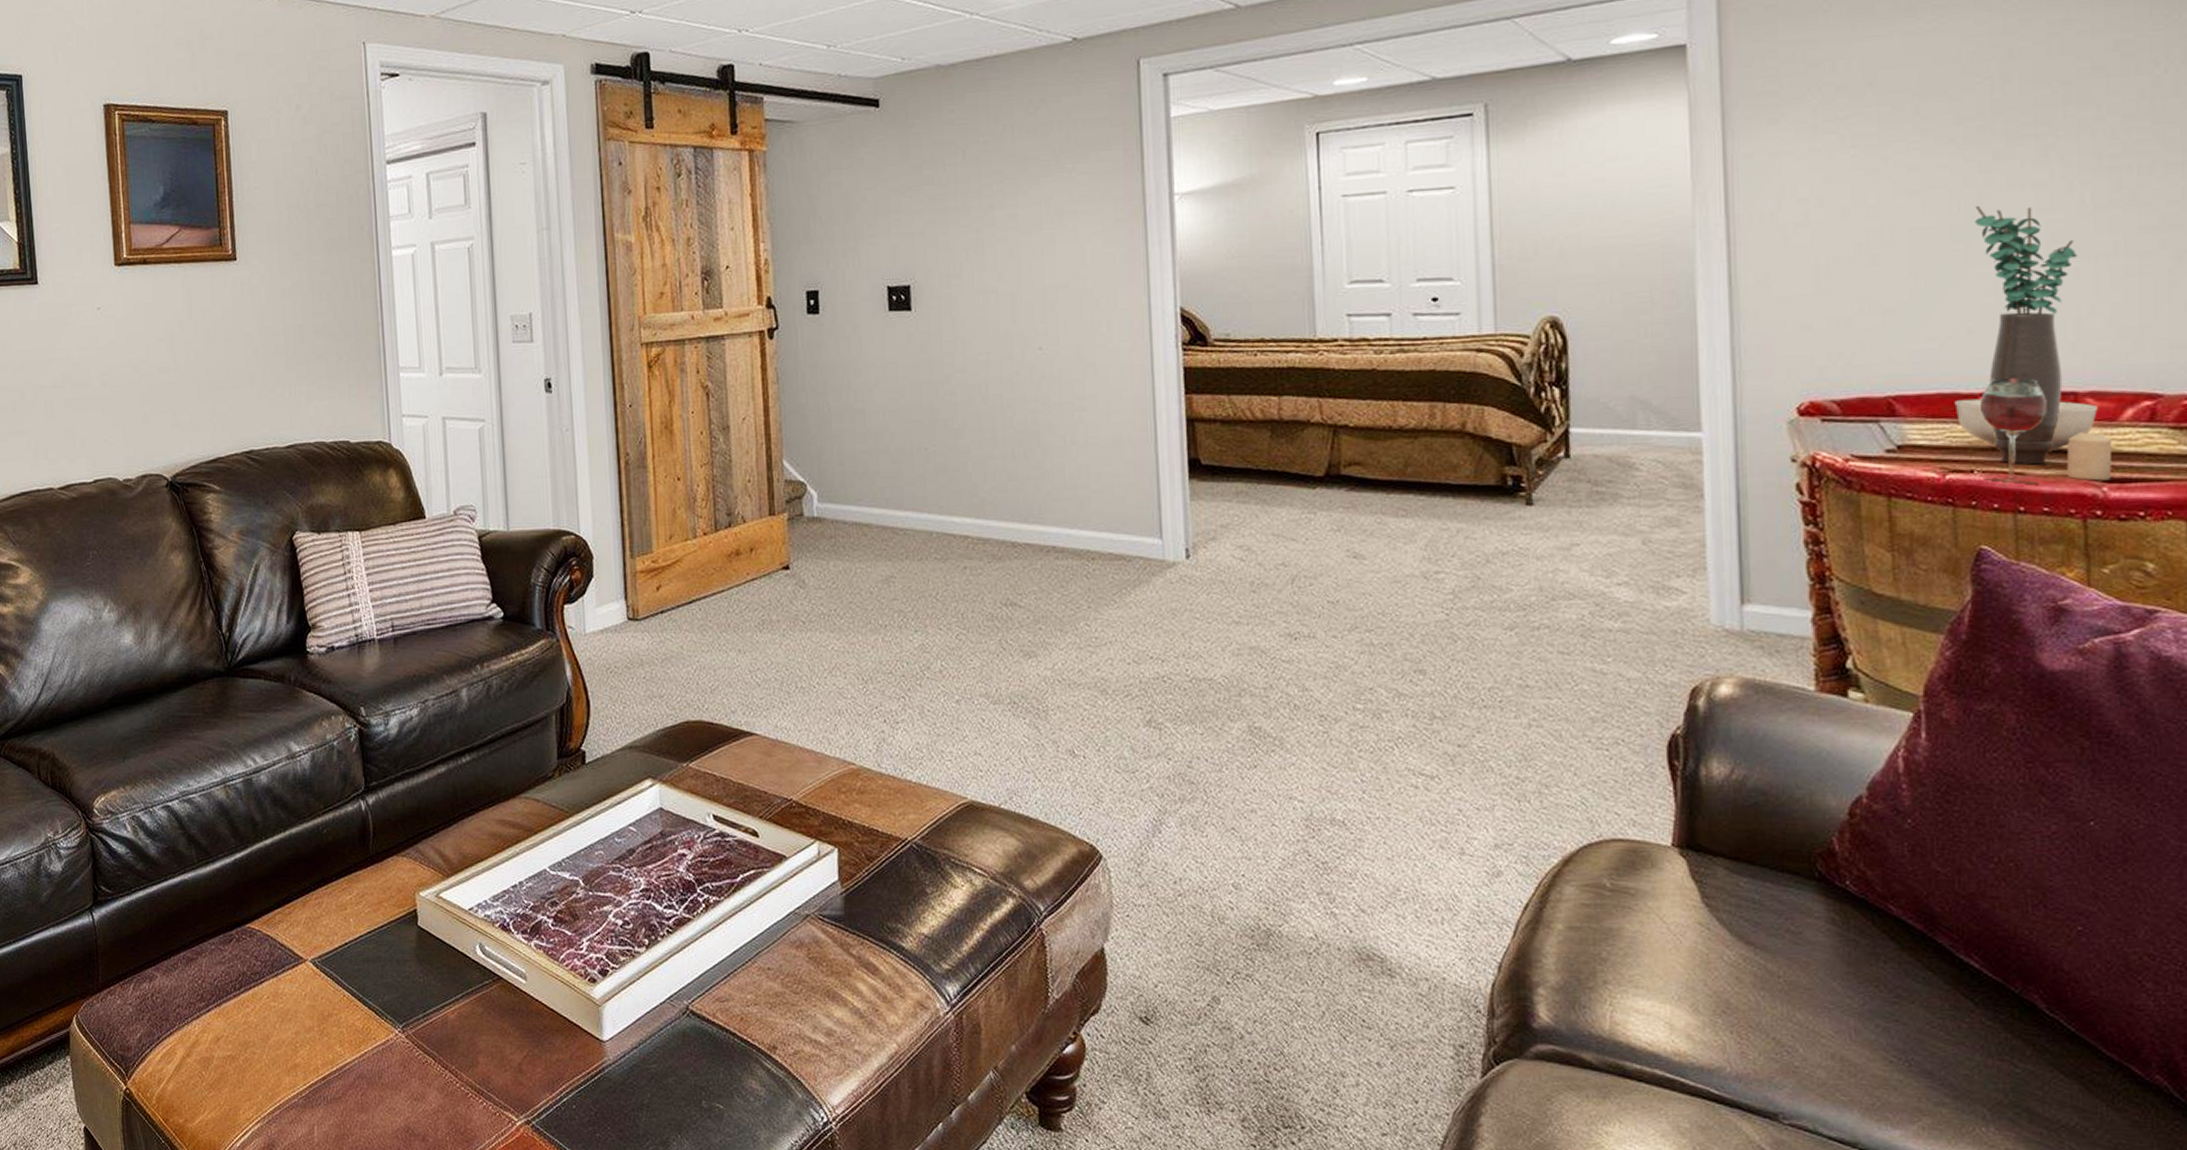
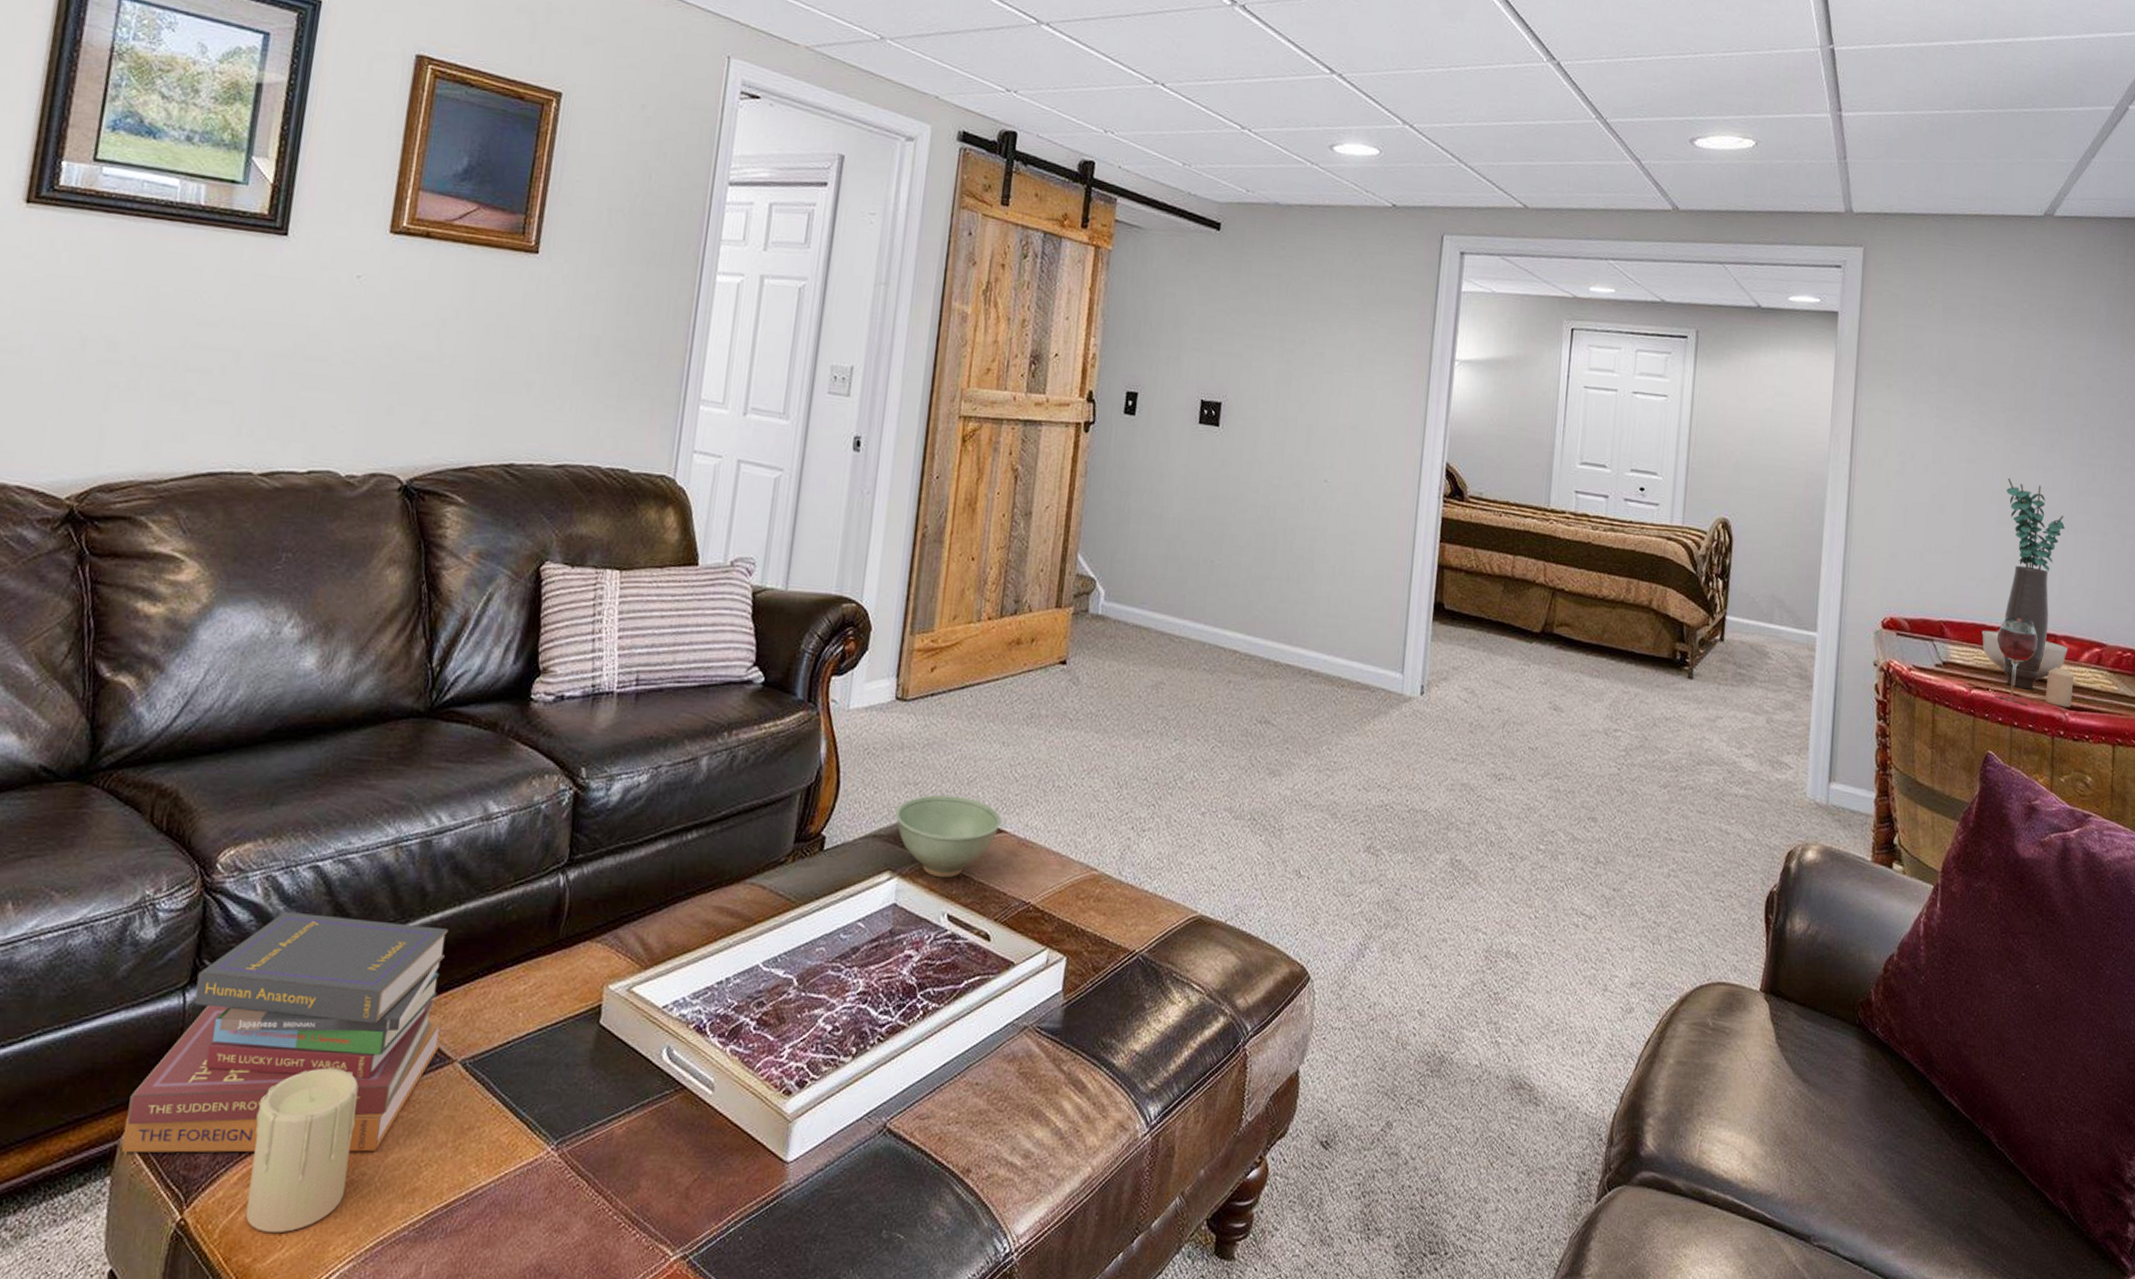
books: none [70,844,292,1038] -> present [122,911,448,1153]
candle: none [164,968,243,1100] -> present [245,1068,359,1234]
bowl: none [646,705,751,782] -> present [895,795,1002,878]

